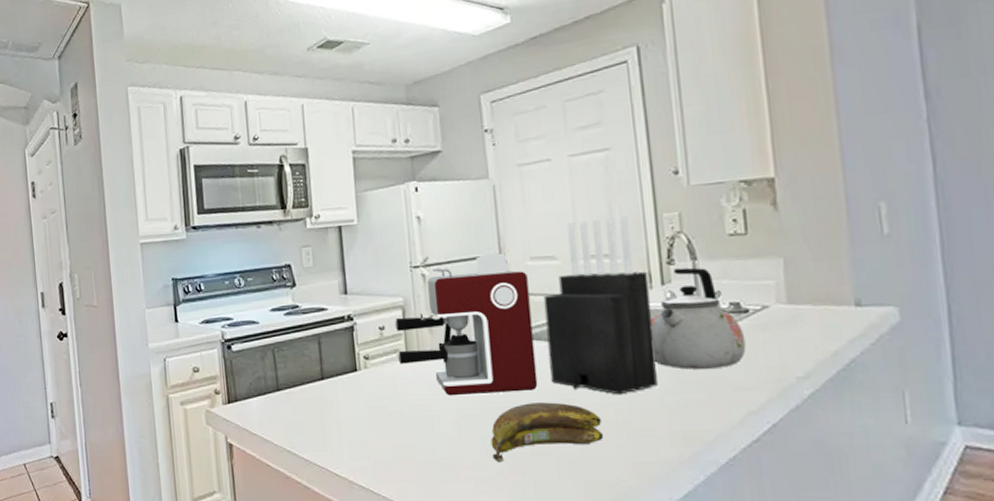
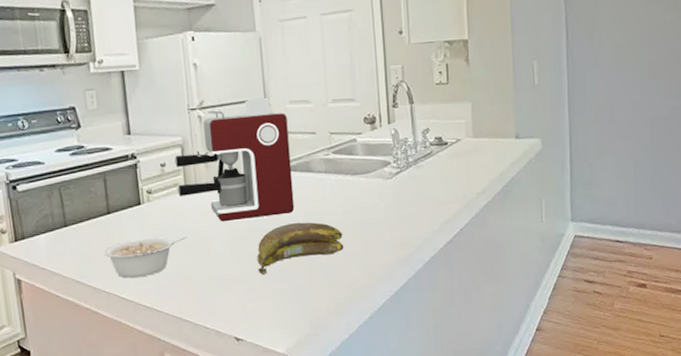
legume: none [316,408,409,452] -> present [103,236,188,278]
knife block: present [543,216,658,395] -> none [299,67,384,213]
kettle: present [650,267,746,370] -> none [379,110,445,191]

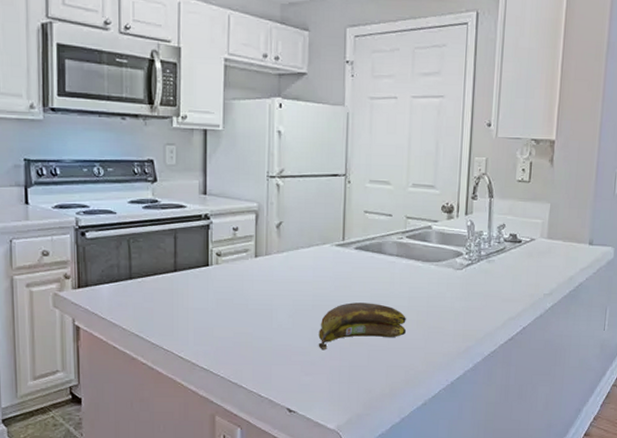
legume: present [103,236,188,278] -> none [166,299,252,338]
coffee maker: present [175,96,295,222] -> none [248,172,365,294]

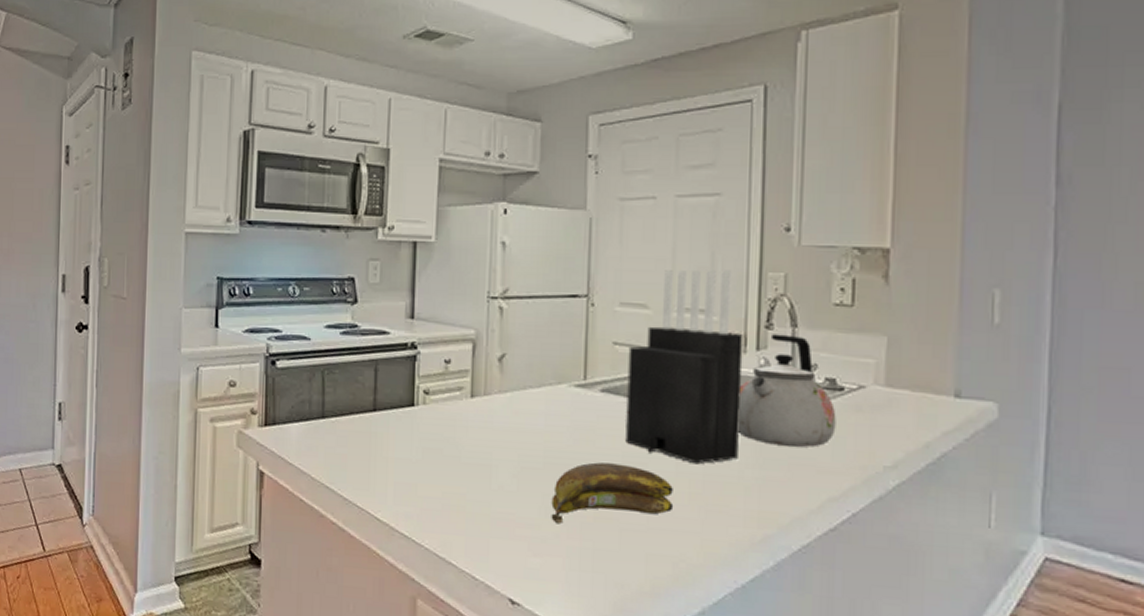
knife block: none [373,155,457,300] -> present [625,269,744,465]
kettle: none [451,203,516,283] -> present [737,334,836,447]

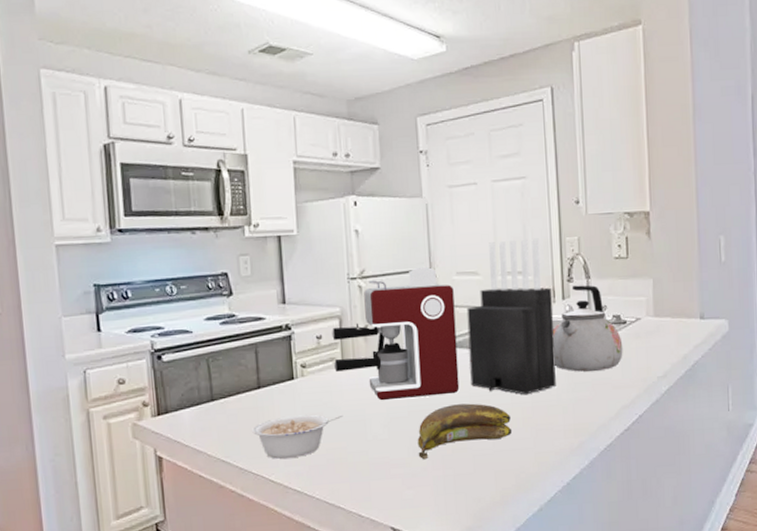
legume: none [362,447,466,497] -> present [252,414,343,459]
coffee maker: none [462,291,614,450] -> present [332,266,460,401]

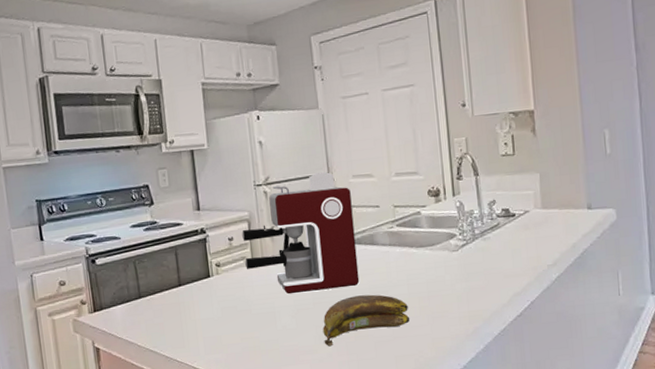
legume: present [252,414,343,459] -> none [175,308,255,348]
knife block: present [466,238,556,395] -> none [363,140,450,286]
kettle: present [552,285,623,372] -> none [444,182,513,263]

